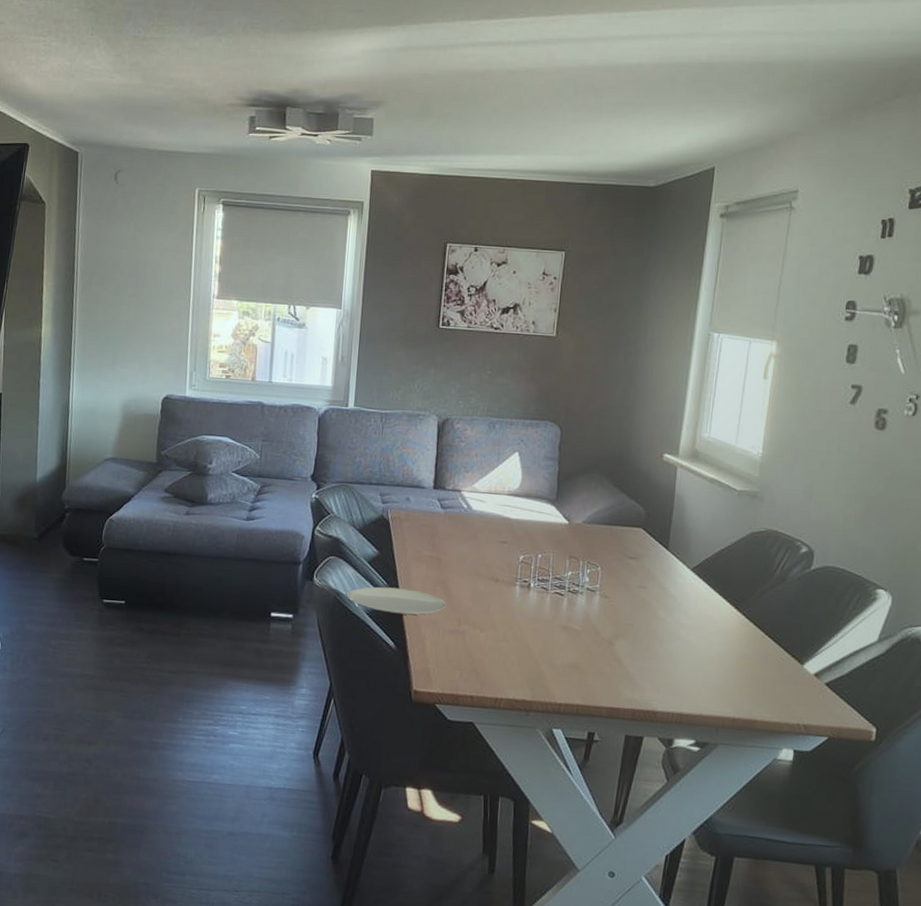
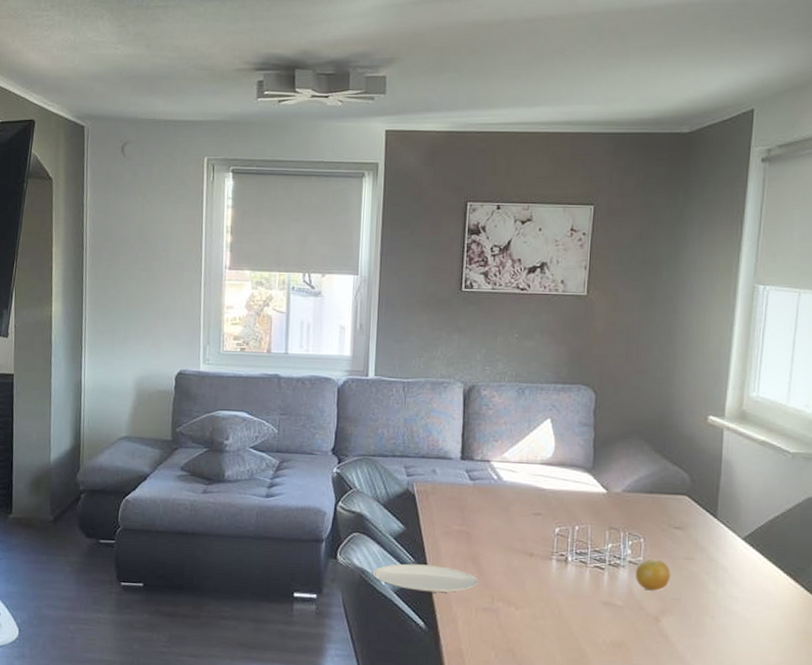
fruit: none [592,586,625,617] -> present [635,559,671,591]

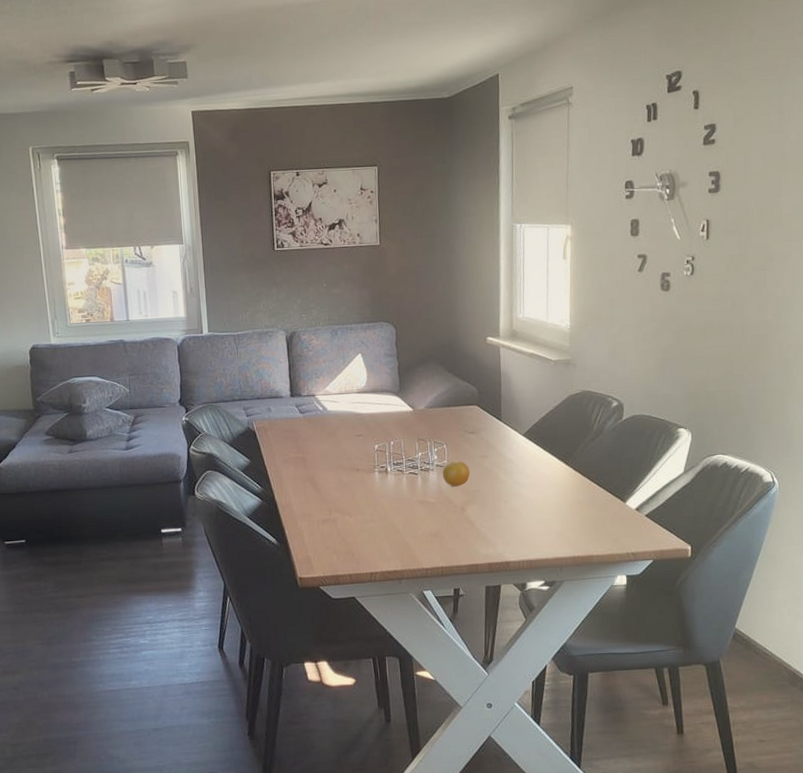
plate: present [372,563,478,593] -> none [227,489,317,514]

